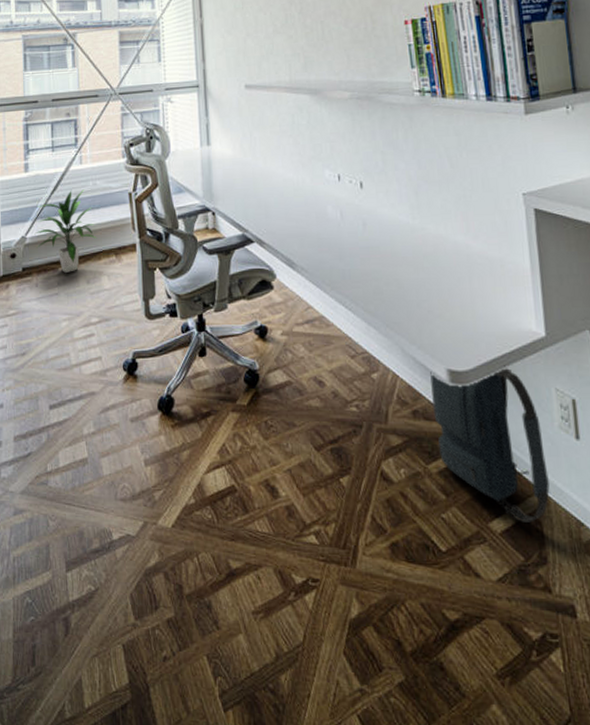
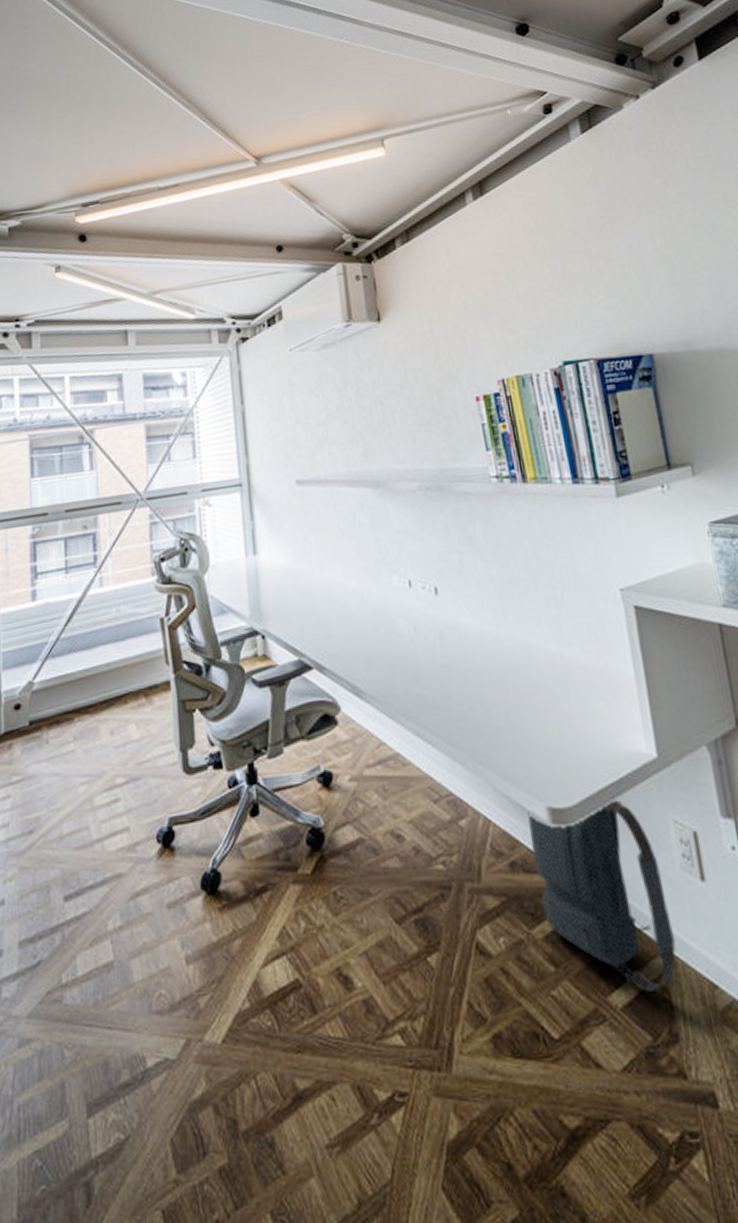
indoor plant: present [34,189,97,274] -> none [44,617,122,725]

